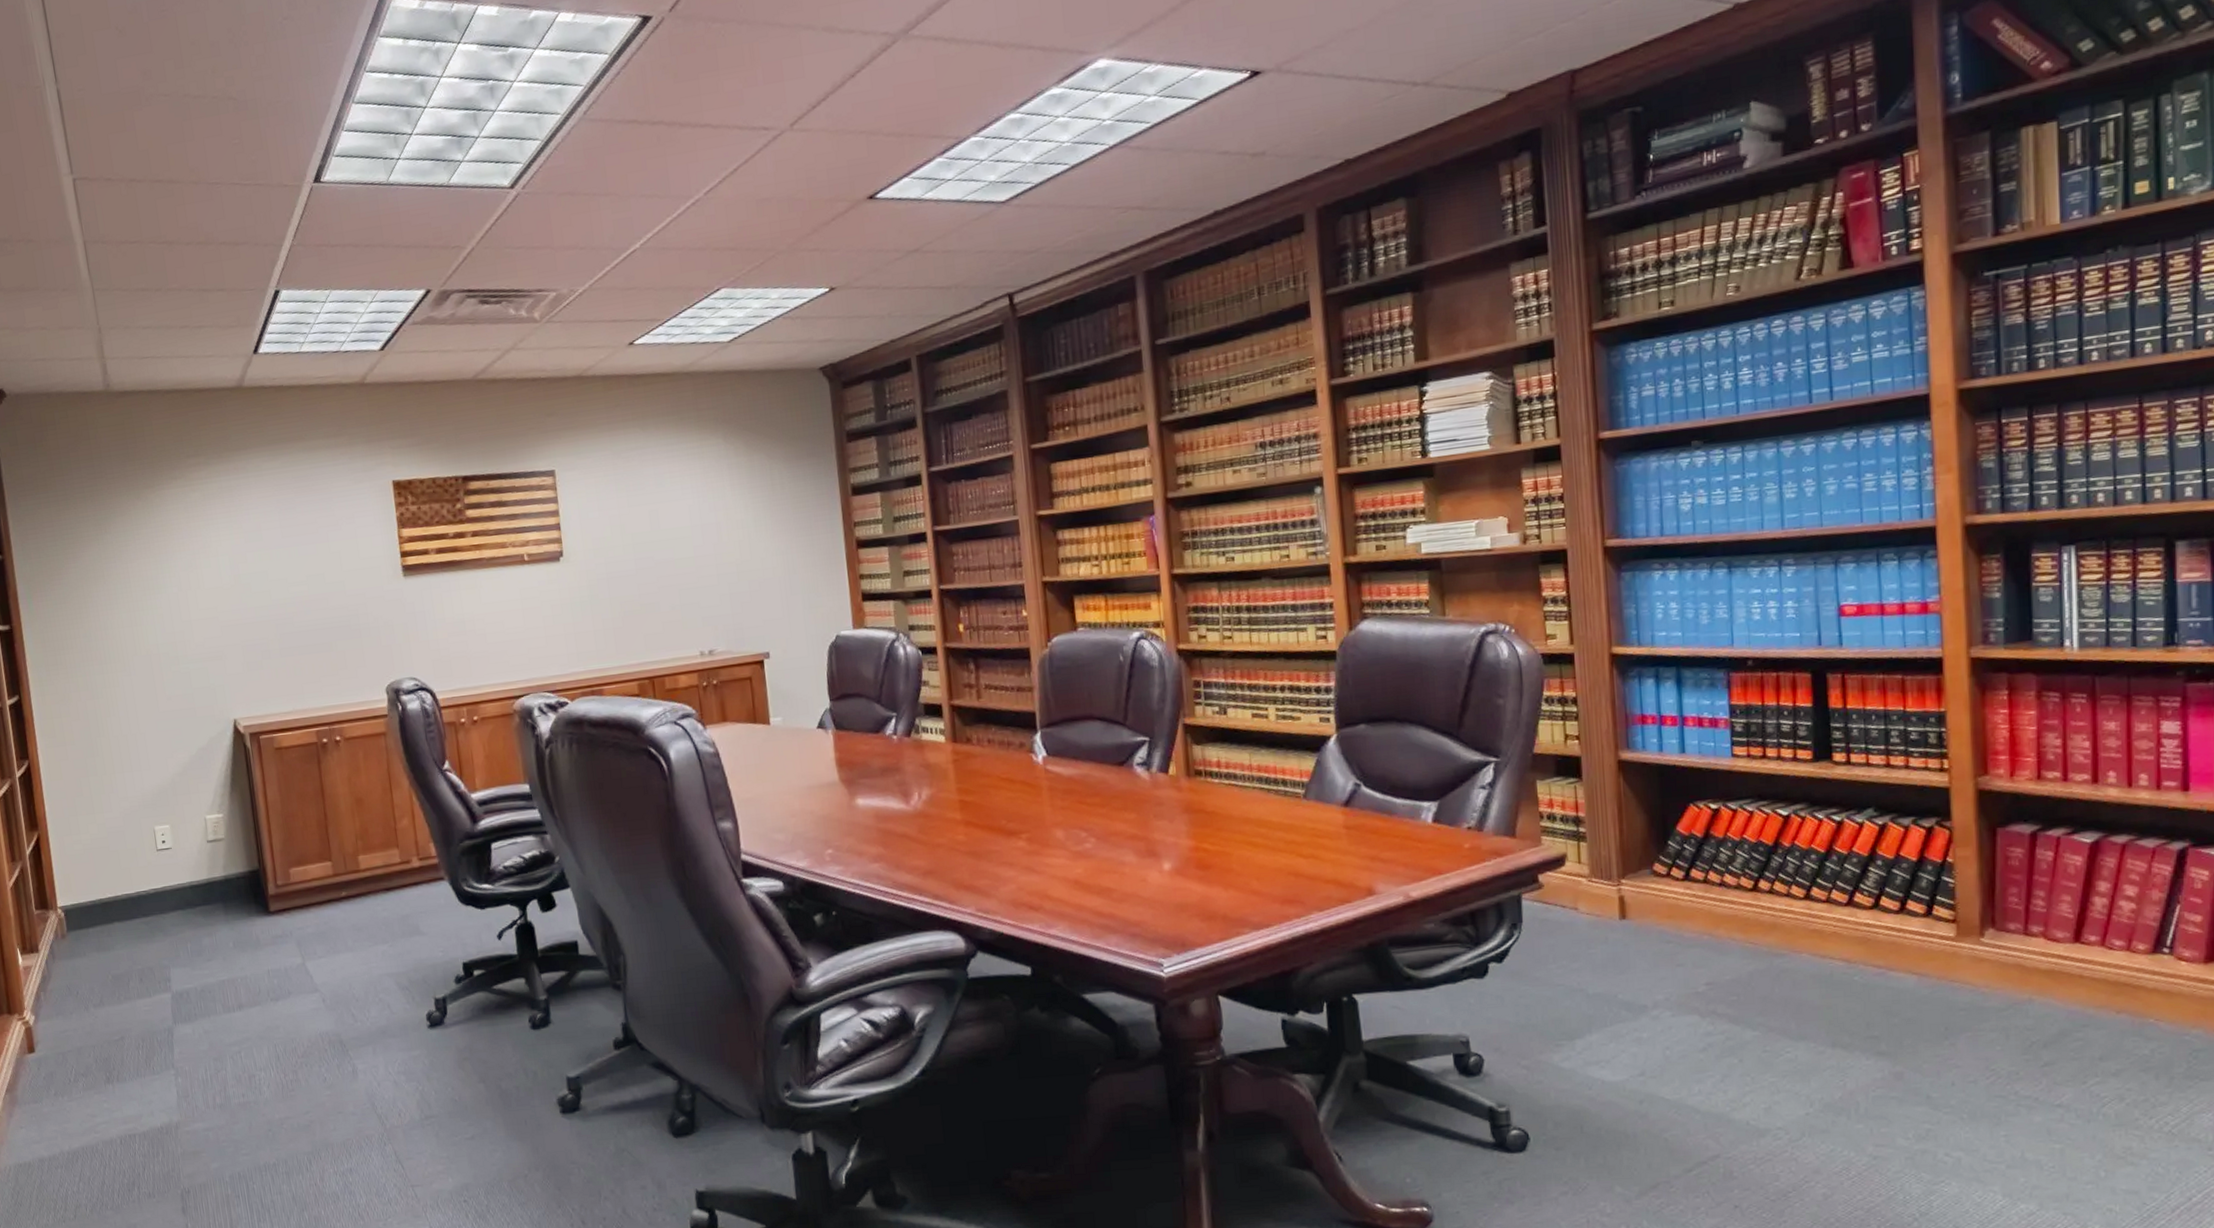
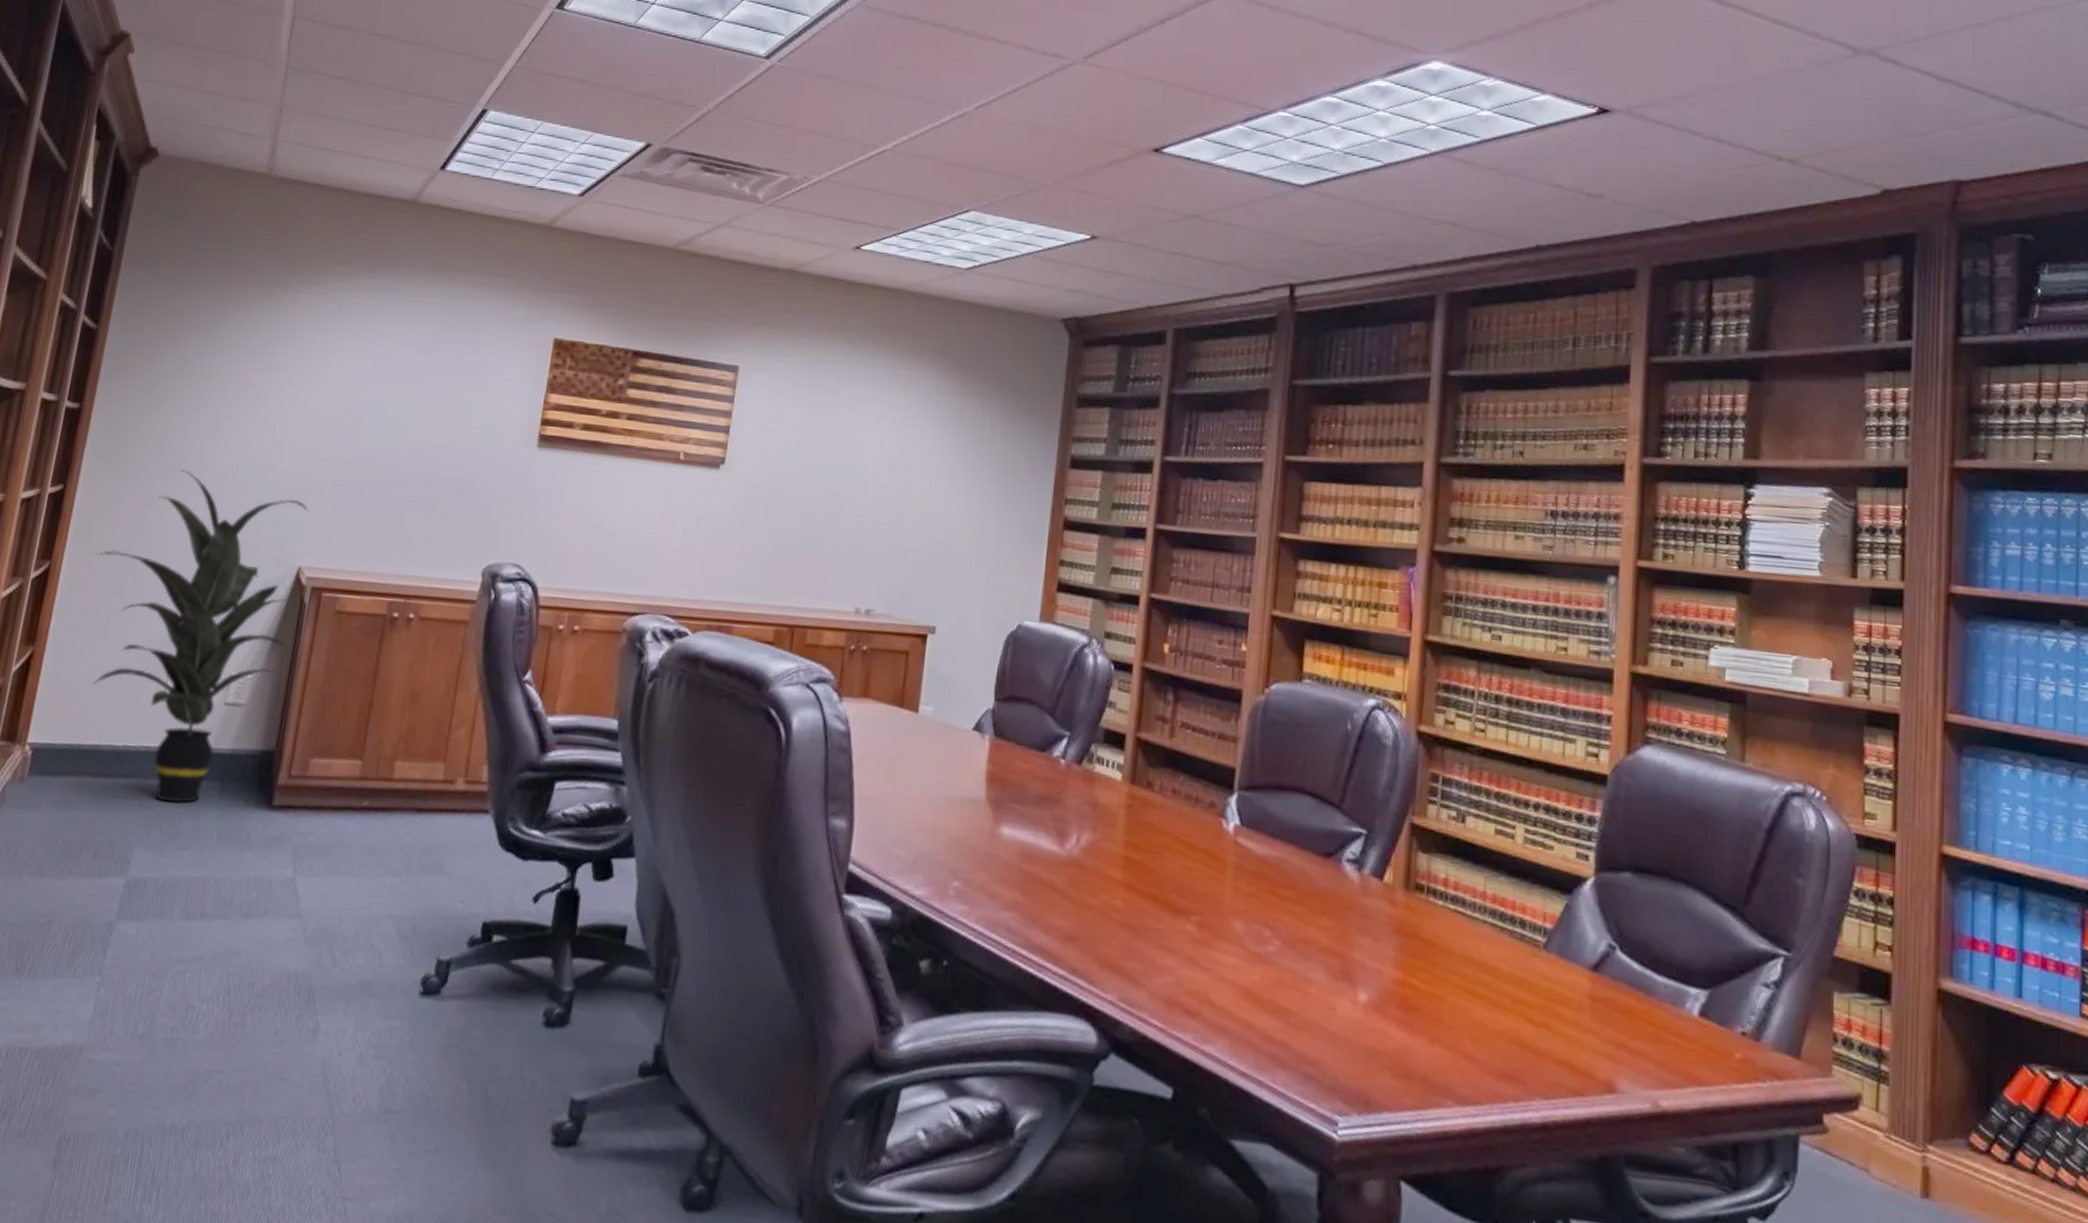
indoor plant: none [64,661,250,928] -> present [92,470,310,804]

